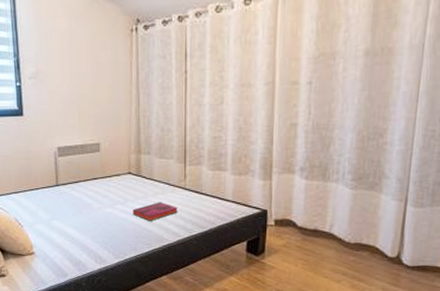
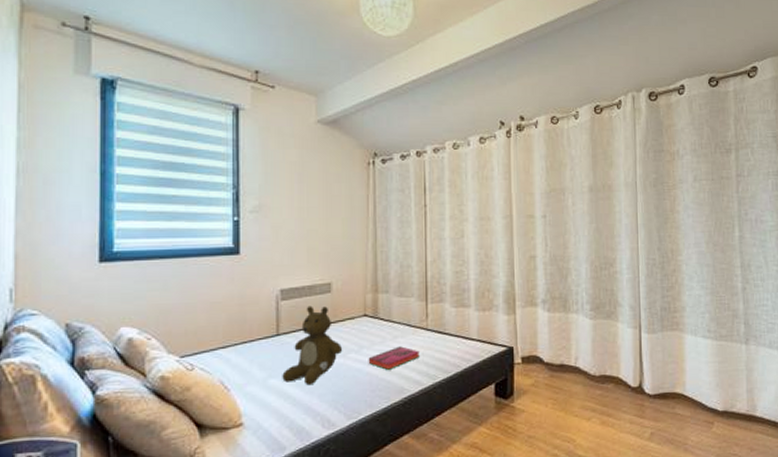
teddy bear: none [62,162,111,228] -> present [282,305,343,386]

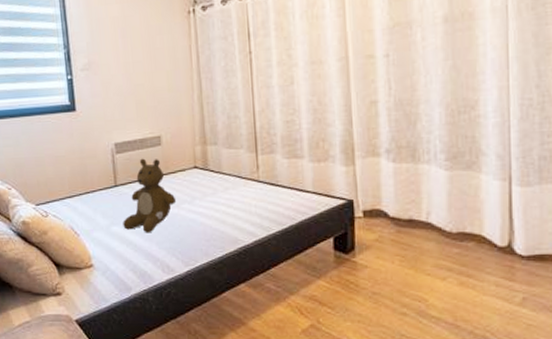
hardback book: present [368,346,420,370] -> none [201,198,252,221]

